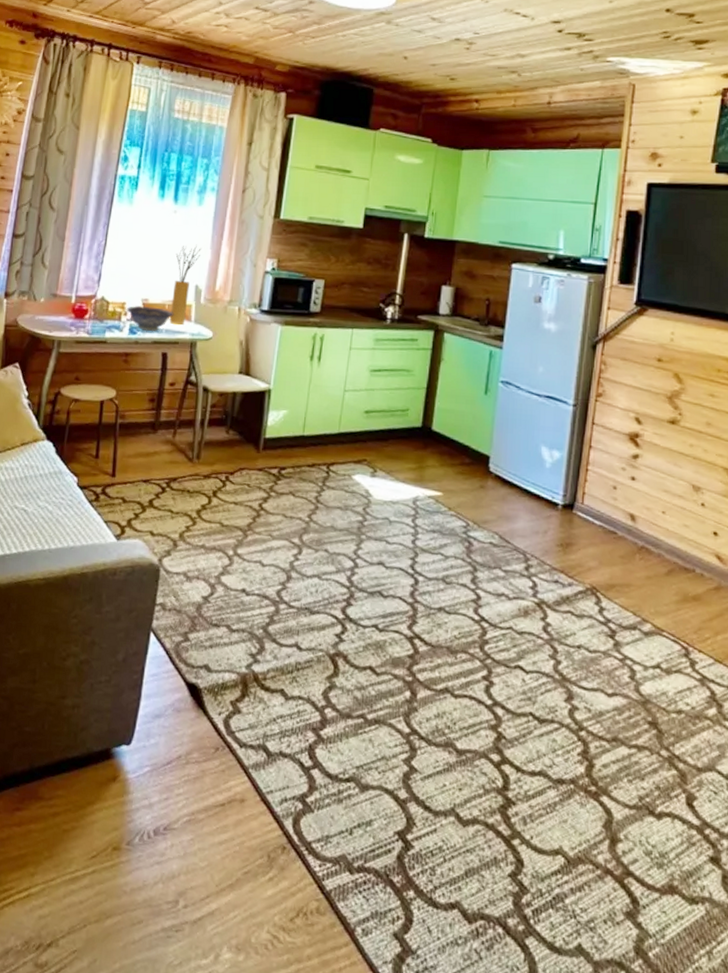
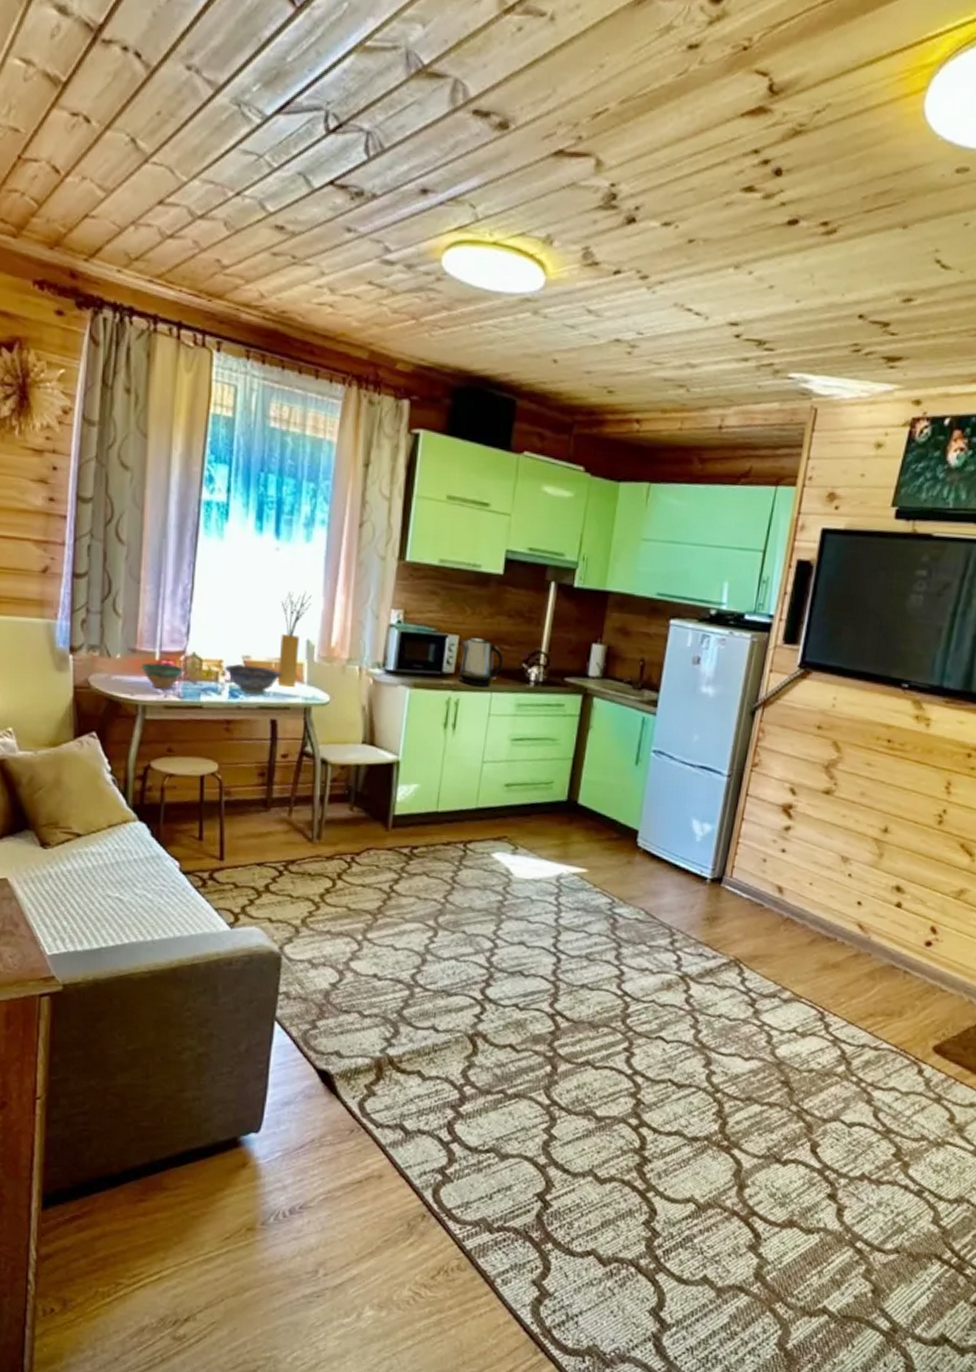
bowl: none [59,304,94,328] -> present [140,662,184,690]
kettle: none [324,281,364,324] -> present [459,637,504,687]

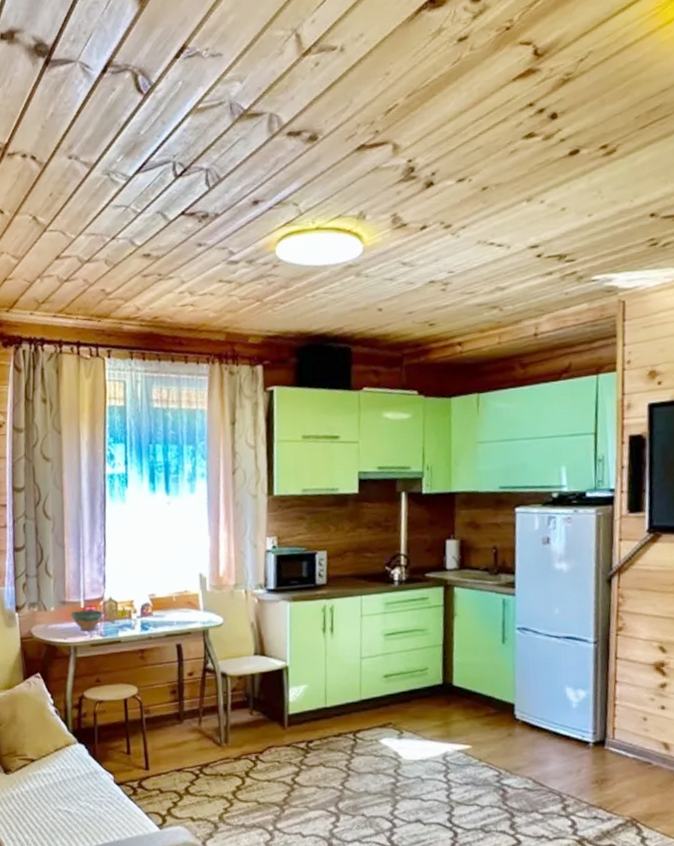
decorative bowl: present [224,663,283,696] -> none [135,600,183,626]
vase: present [277,590,312,687] -> none [175,533,200,615]
kettle: present [459,637,504,687] -> none [329,549,369,593]

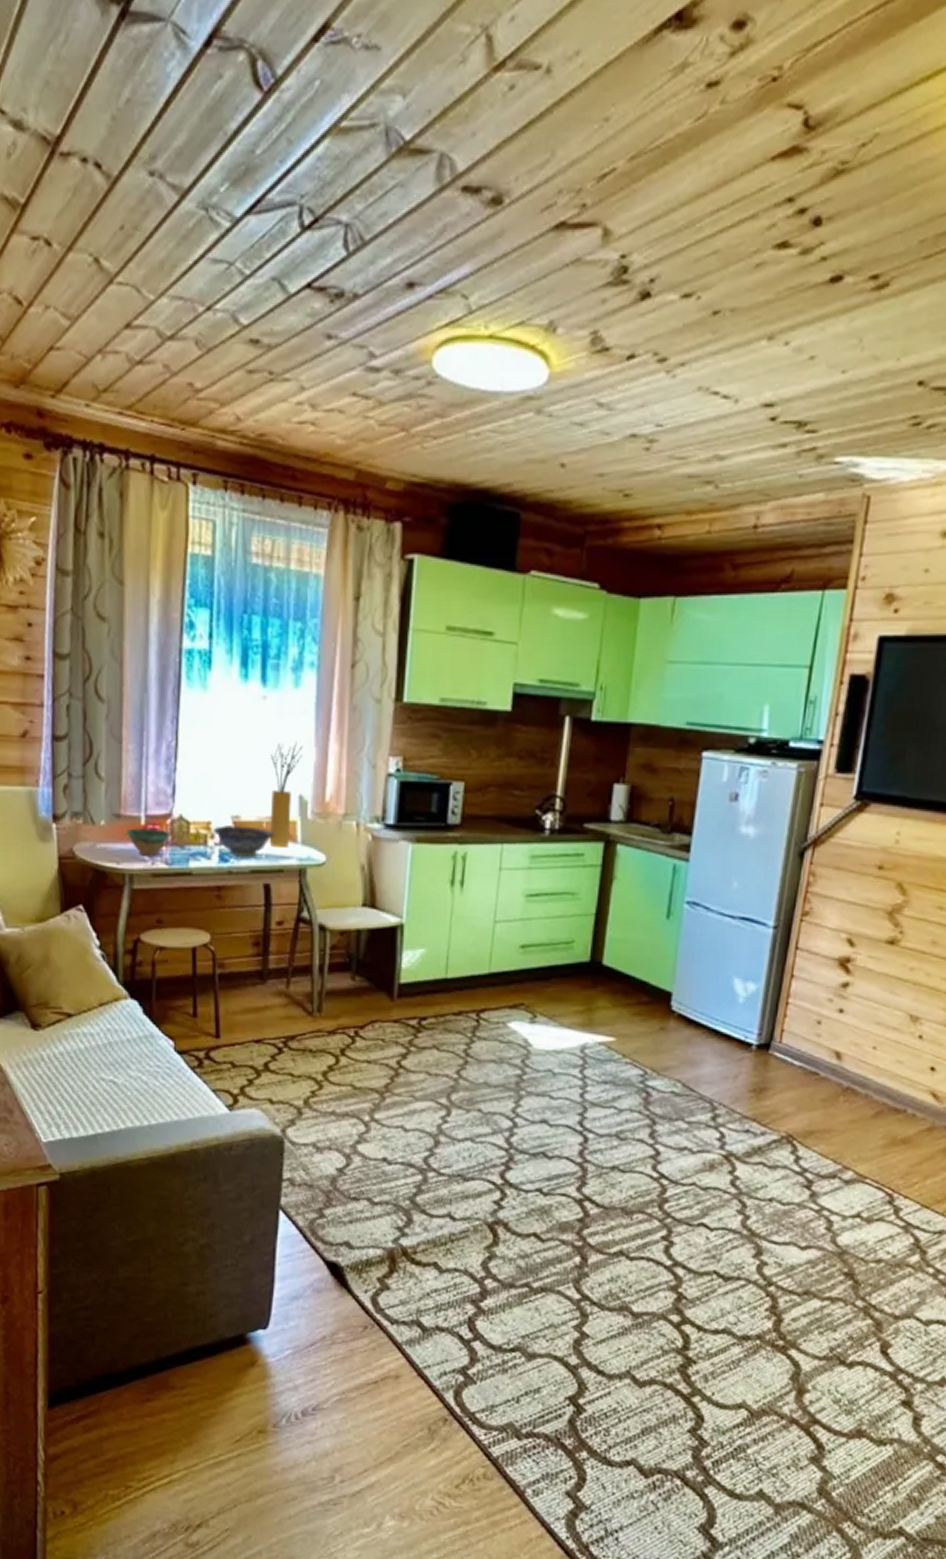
decorative bowl: none [135,600,183,626] -> present [212,824,275,859]
vase: none [175,533,200,615] -> present [269,740,303,847]

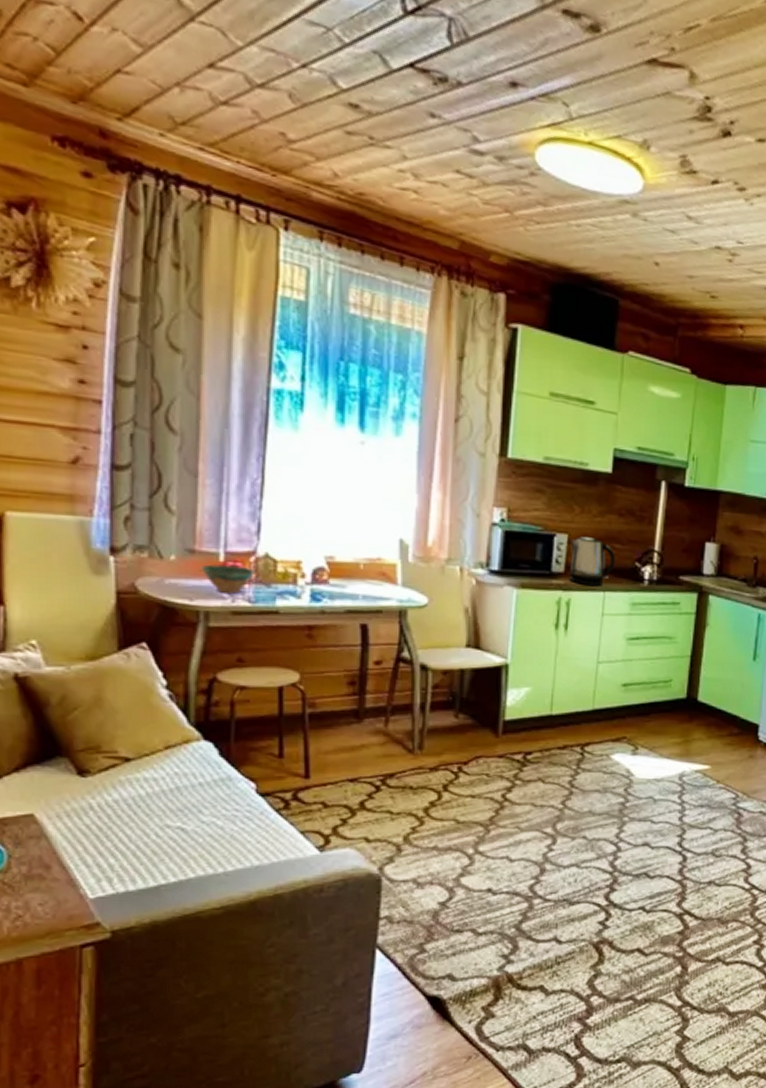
decorative bowl: present [212,824,275,859] -> none [303,564,373,599]
vase: present [269,740,303,847] -> none [366,486,404,589]
kettle: none [466,783,515,839] -> present [570,536,616,587]

